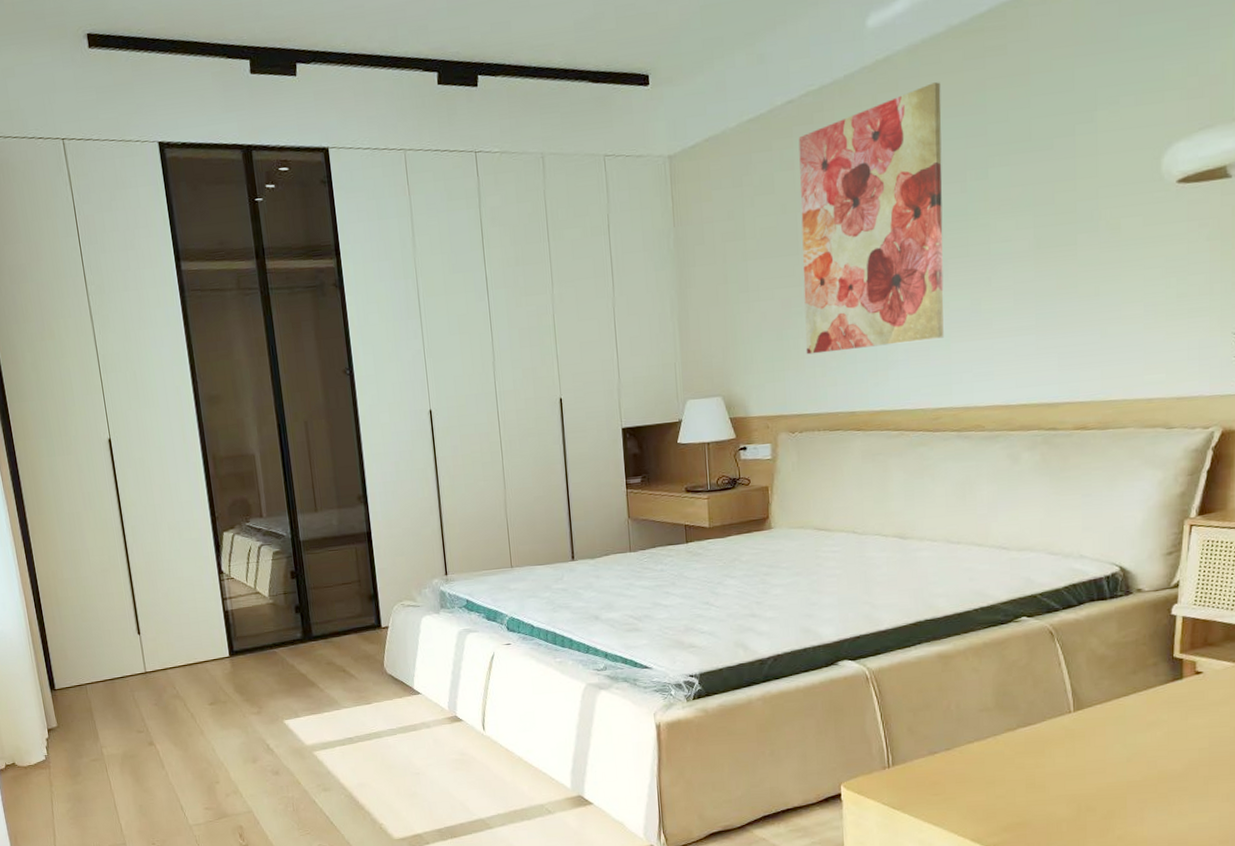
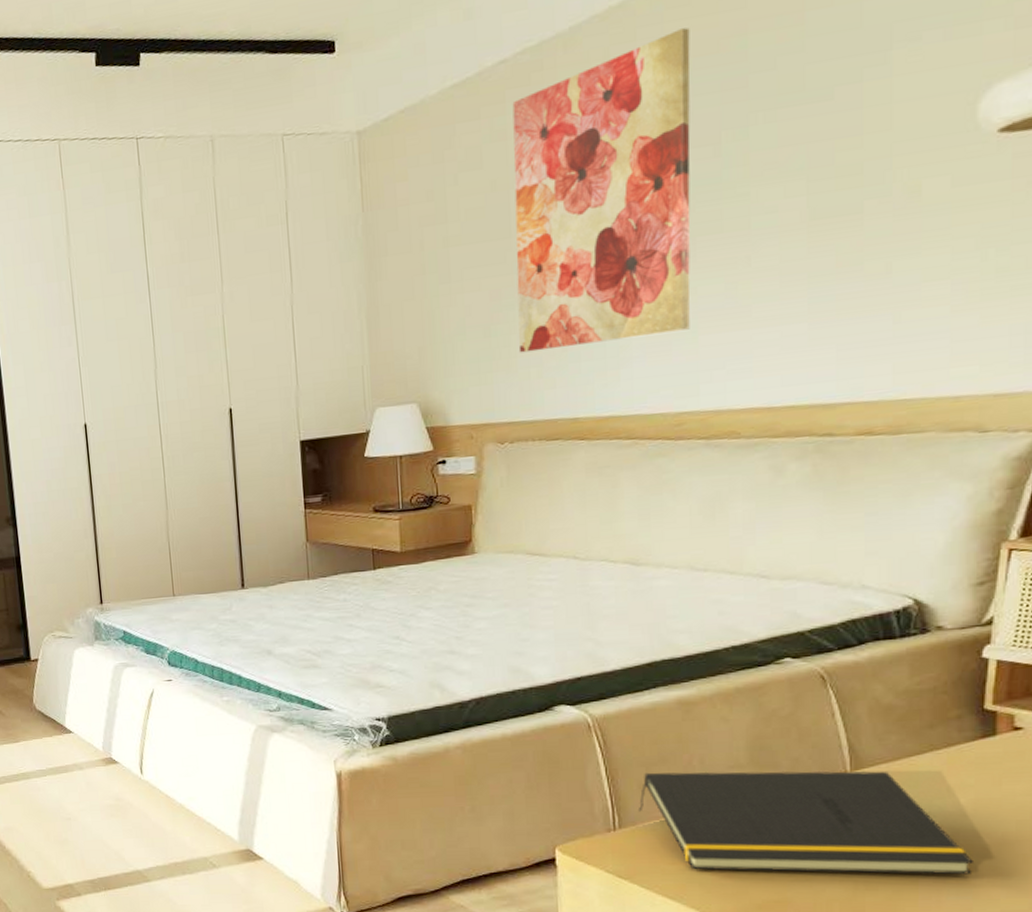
notepad: none [907,710,1168,800] -> present [637,771,973,875]

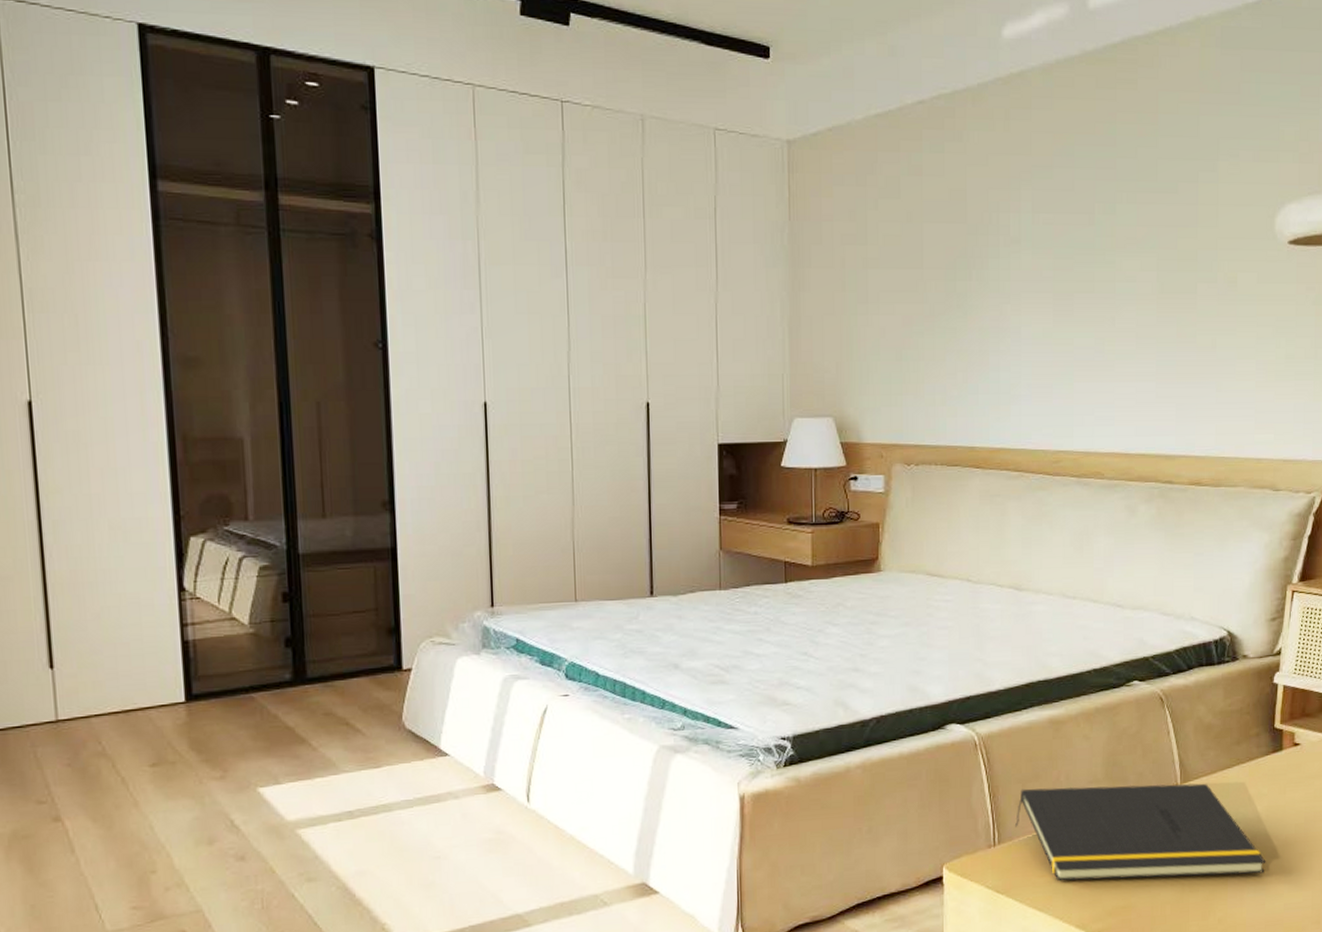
wall art: present [512,27,691,353] -> none [926,106,1073,380]

